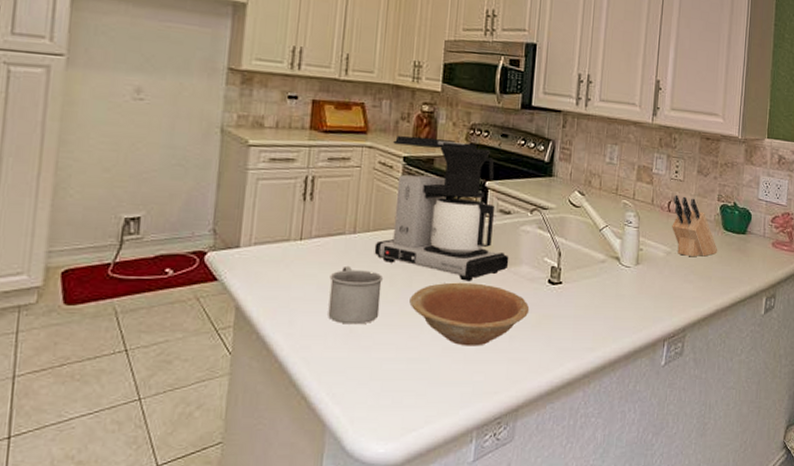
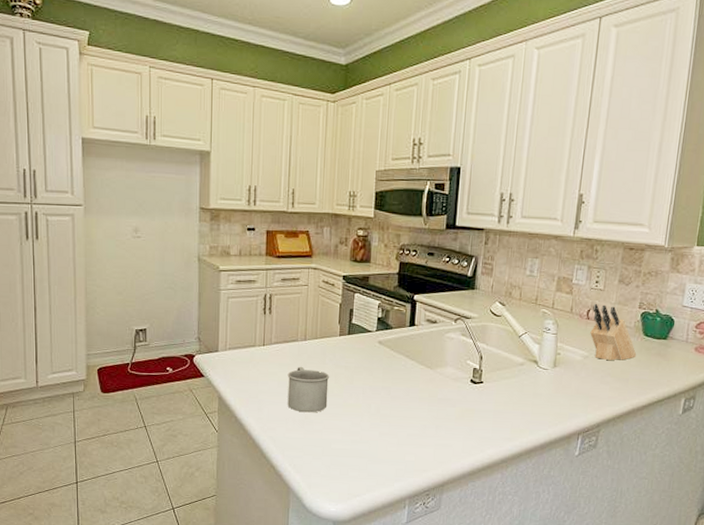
coffee maker: present [374,136,509,281] -> none [321,258,436,380]
bowl: present [409,282,530,346] -> none [351,380,454,433]

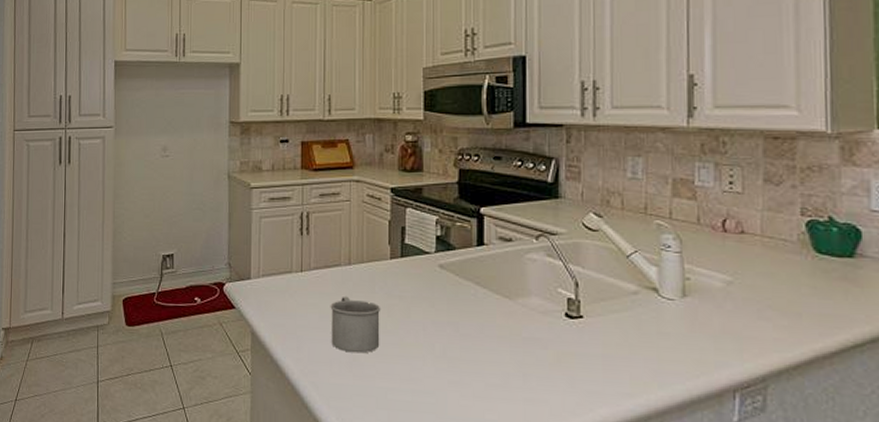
knife block: present [590,303,637,361] -> none [730,210,809,288]

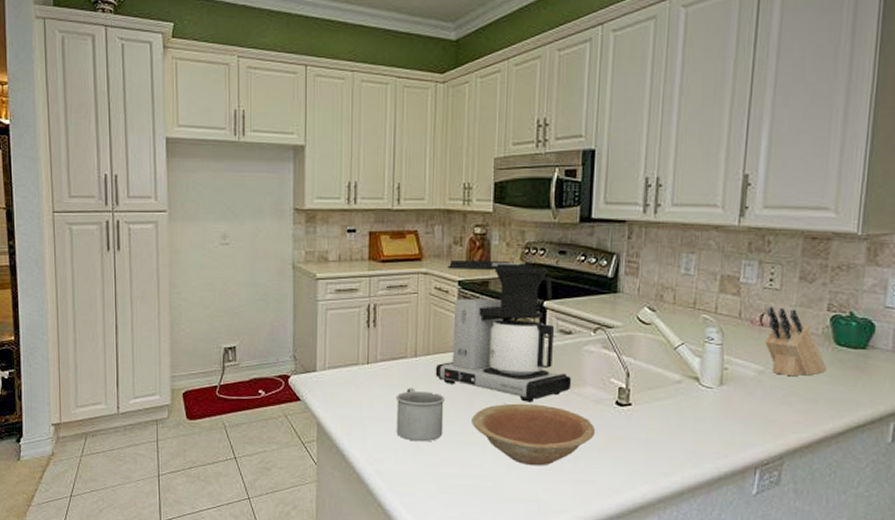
coffee maker: none [370,168,515,313] -> present [435,261,572,402]
bowl: none [409,314,545,383] -> present [471,403,596,466]
knife block: none [730,210,809,288] -> present [765,306,827,377]

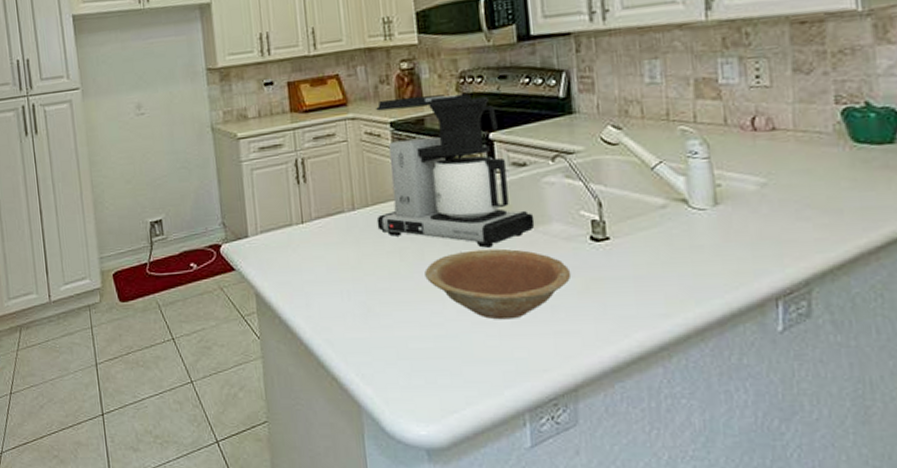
mug: present [396,387,446,442] -> none [337,244,395,304]
knife block: present [765,306,827,377] -> none [758,106,848,186]

